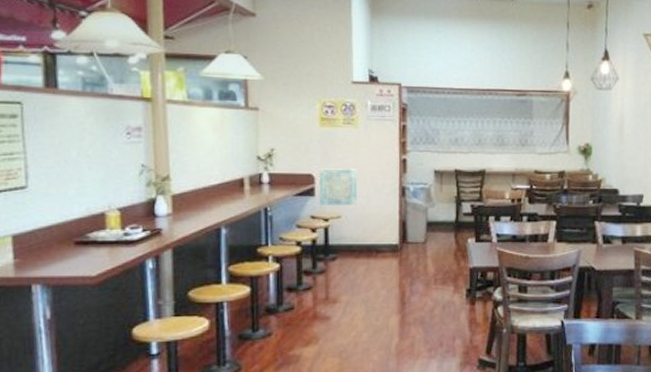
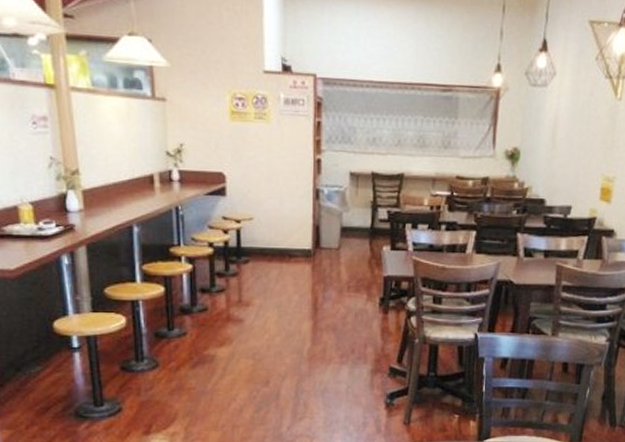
wall art: present [319,168,358,206] -> none [230,166,270,207]

